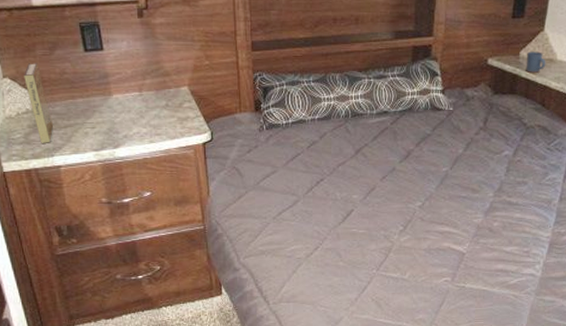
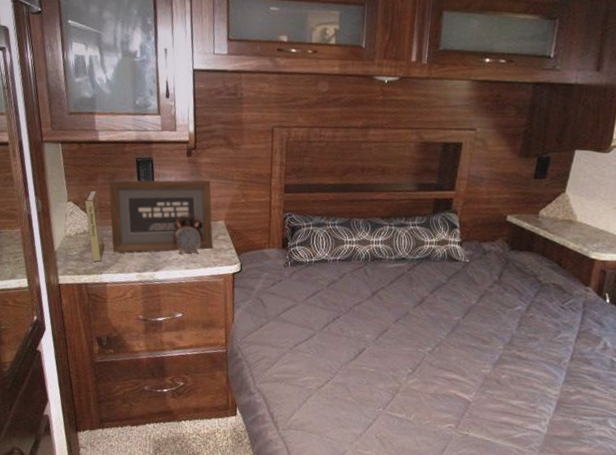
picture frame: none [49,43,177,131] -> present [108,180,213,253]
alarm clock: none [130,82,166,127] -> present [173,213,203,254]
mug: present [526,51,546,73] -> none [544,211,566,233]

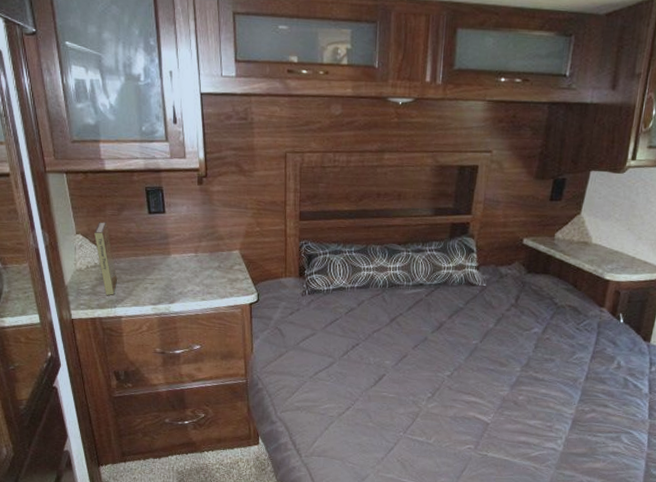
picture frame: present [108,180,213,253] -> none [117,209,228,285]
alarm clock: present [173,213,203,254] -> none [187,244,218,286]

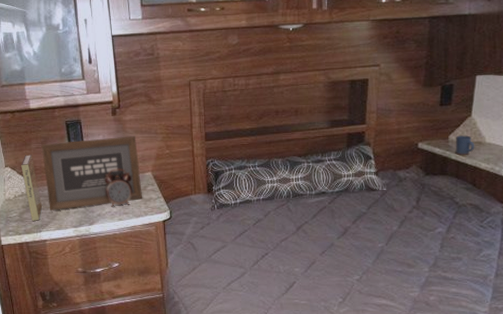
picture frame: none [117,209,228,285] -> present [41,136,142,210]
alarm clock: none [187,244,218,286] -> present [104,168,133,207]
mug: none [560,233,581,255] -> present [455,135,475,155]

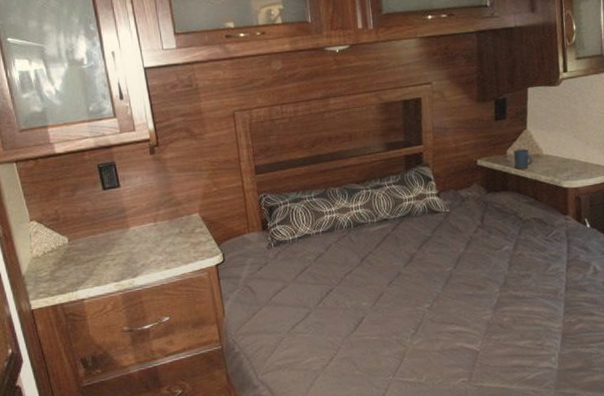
book: present [21,154,42,222] -> none [49,203,76,280]
picture frame: present [41,136,142,210] -> none [71,175,190,265]
alarm clock: present [104,168,133,207] -> none [146,212,180,255]

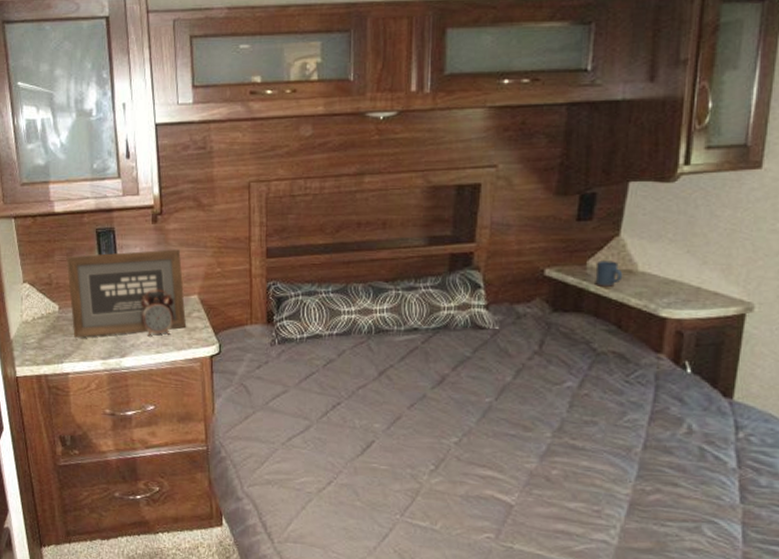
picture frame: none [71,175,190,265] -> present [66,249,186,338]
alarm clock: none [146,212,180,255] -> present [140,289,174,337]

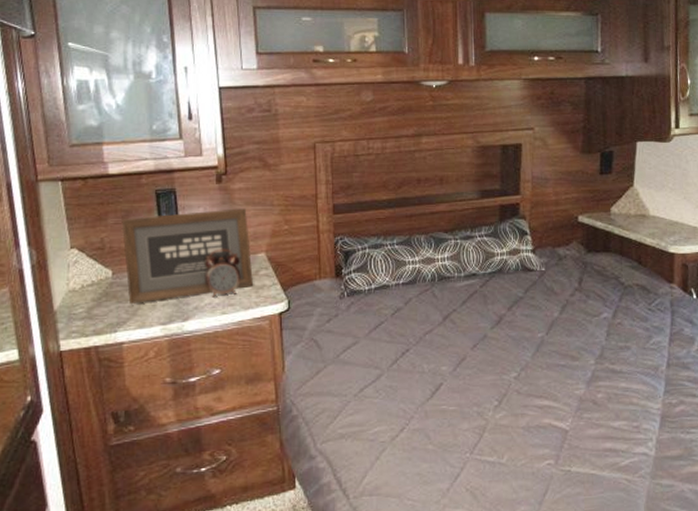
mug: present [595,260,623,287] -> none [617,207,639,229]

